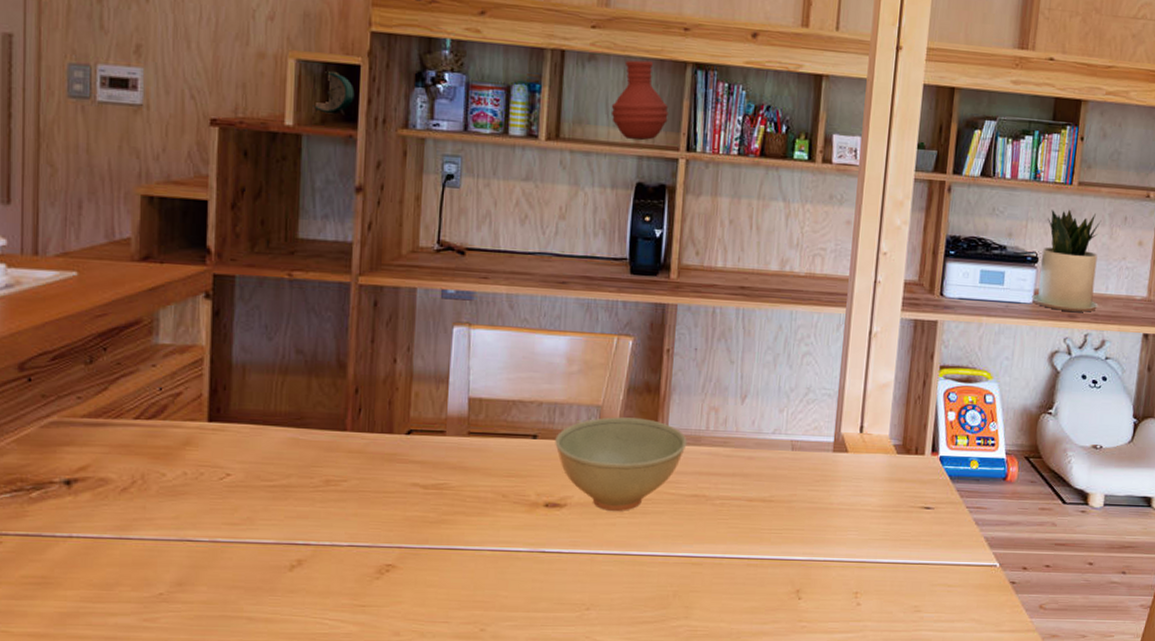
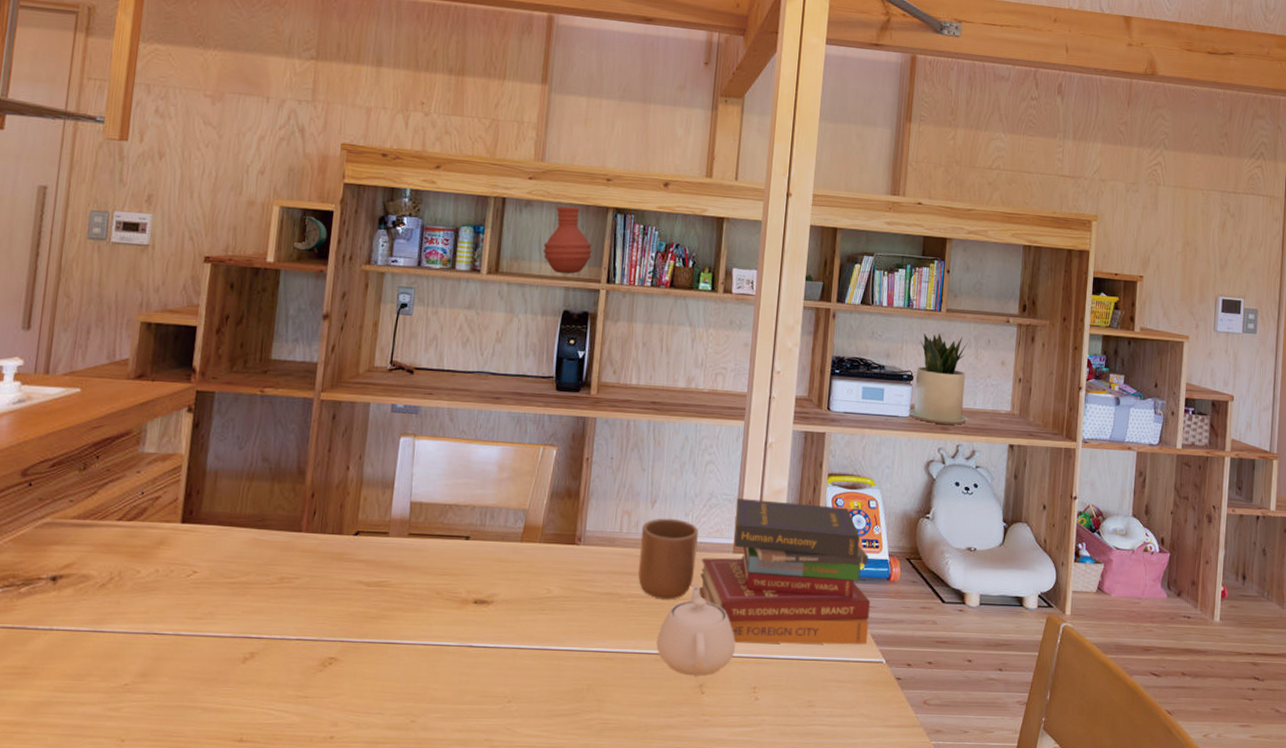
bowl: present [555,417,687,511] -> none [485,520,603,608]
mug: none [727,414,794,501] -> present [638,518,699,599]
teapot: none [748,486,836,582] -> present [656,585,736,677]
books: none [796,393,985,548] -> present [699,498,871,645]

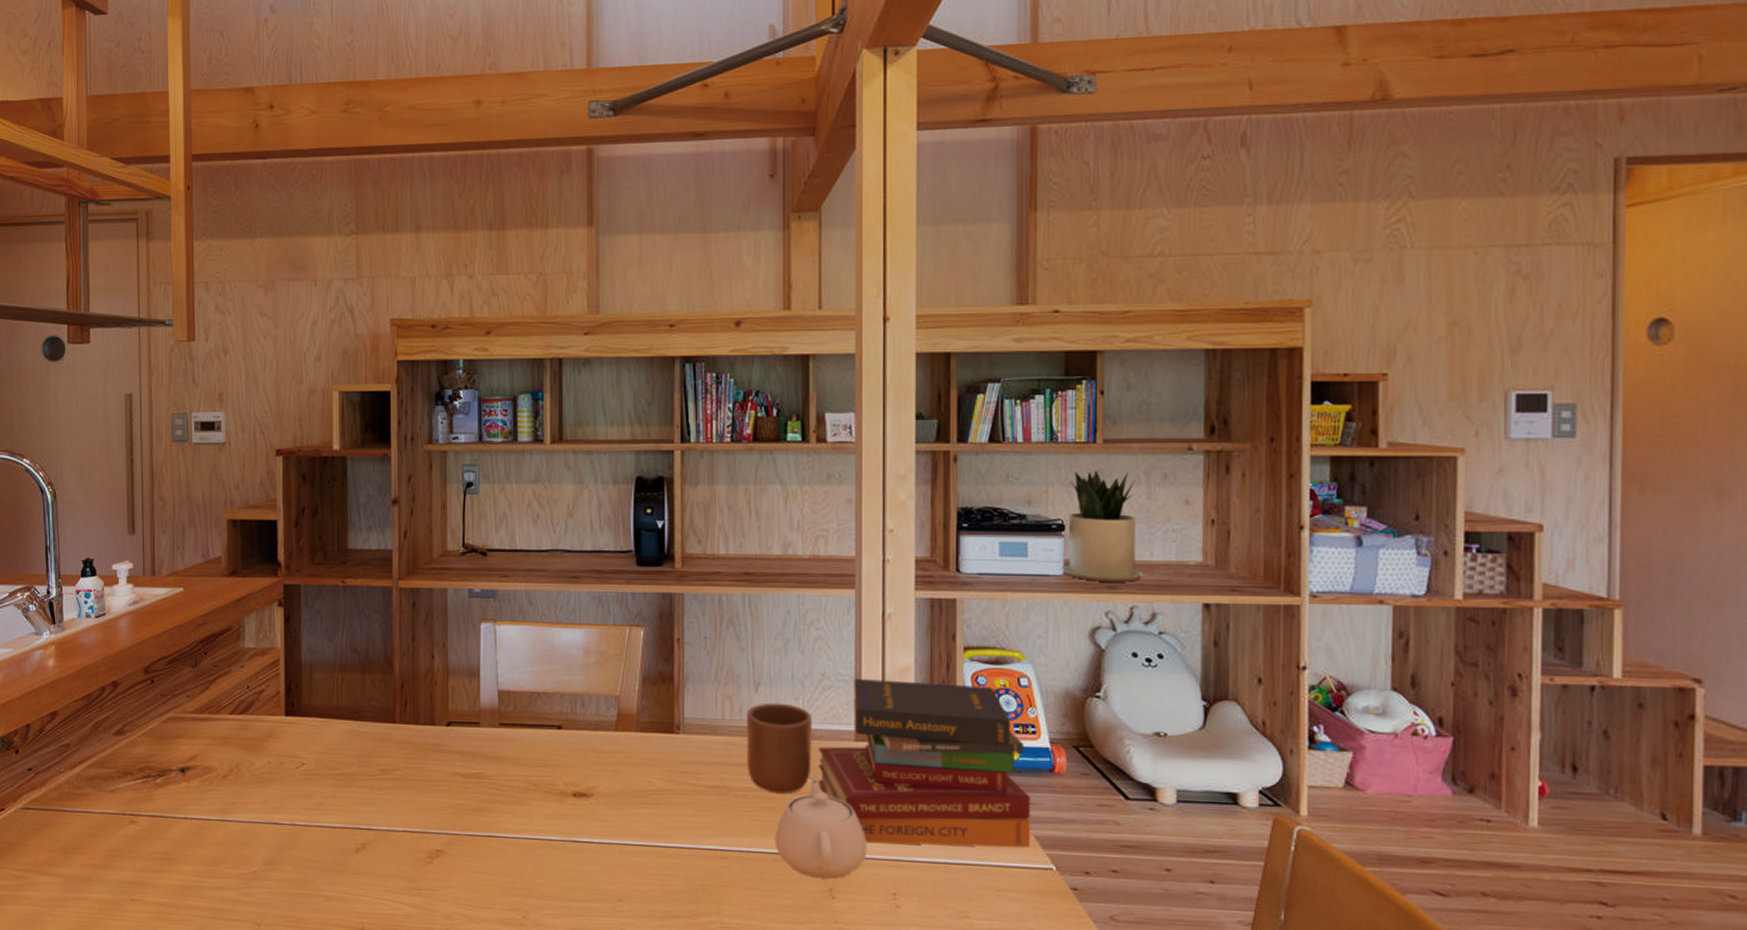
alarm clock: present [291,215,327,253] -> none [354,398,387,437]
vase: present [543,206,592,275] -> none [607,360,661,436]

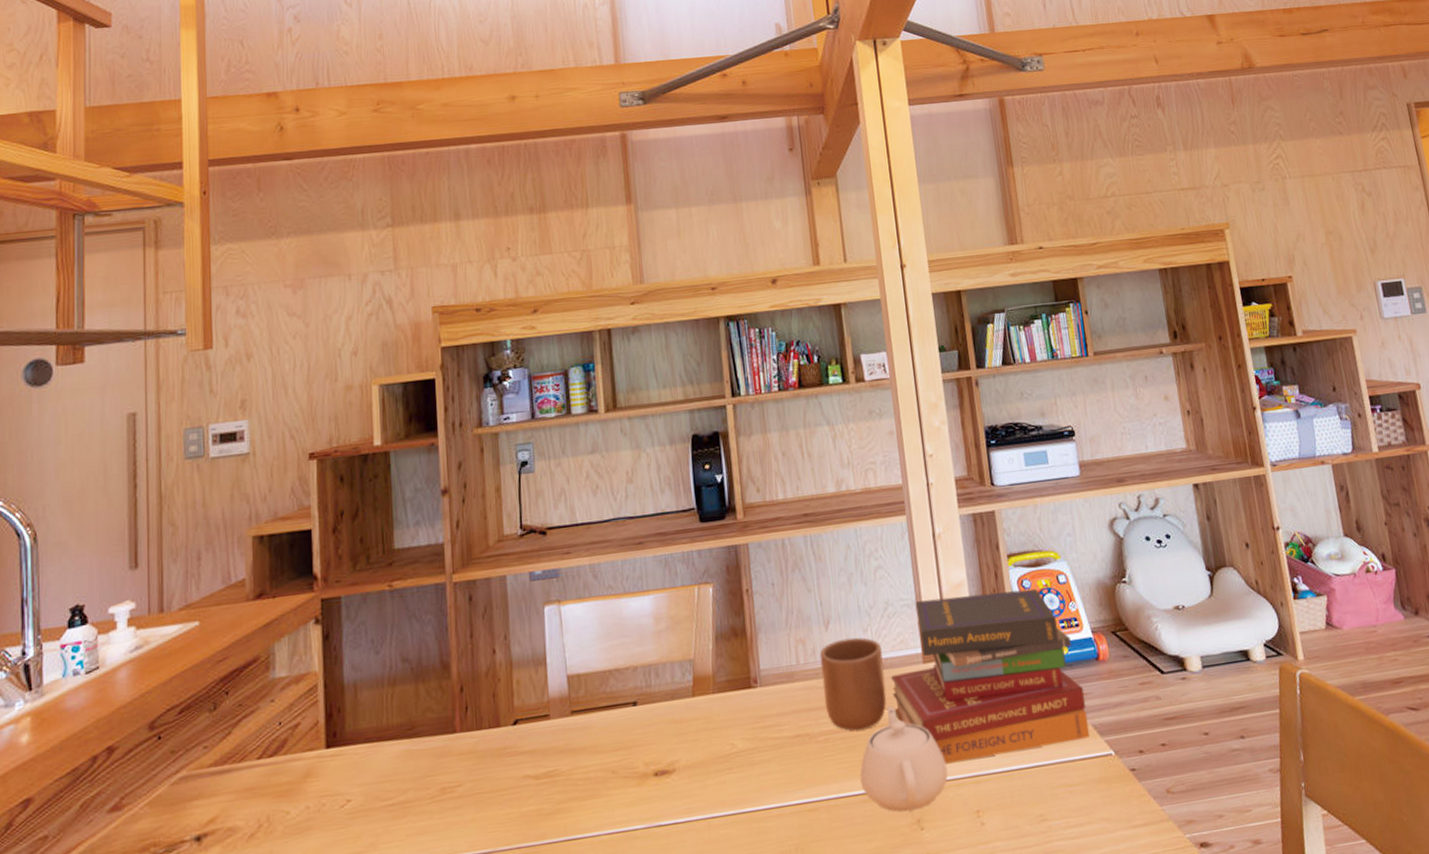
planter: present [1062,470,1143,582] -> none [1074,379,1143,478]

